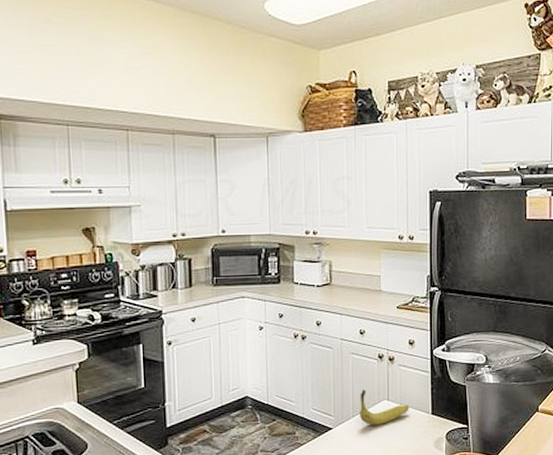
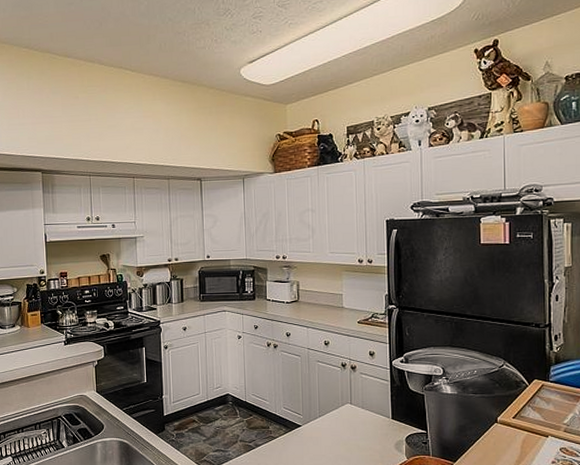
banana: present [359,390,409,425] -> none [324,393,371,425]

